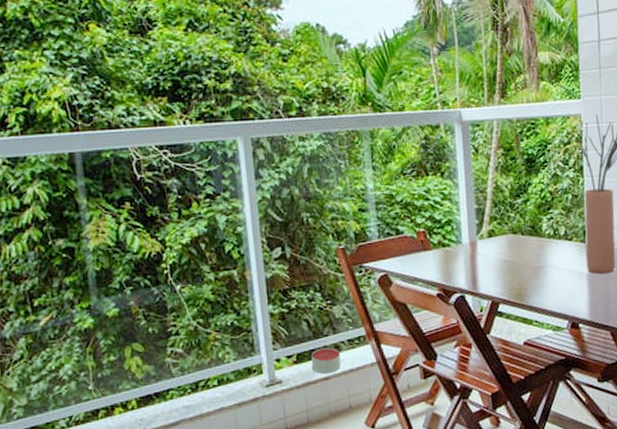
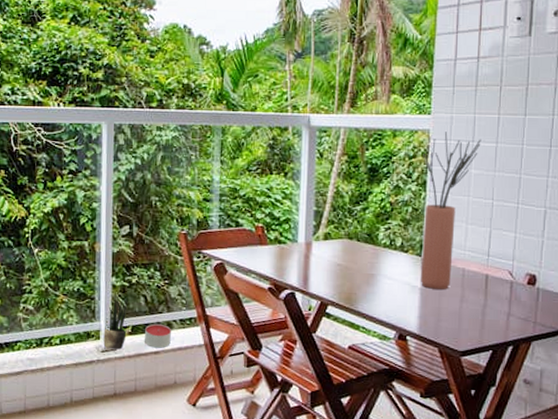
potted plant: none [266,323,292,383] -> present [103,294,128,350]

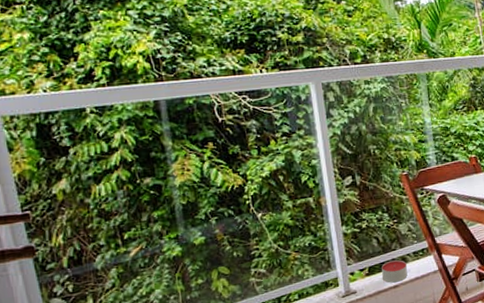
potted plant: present [103,294,128,350] -> none [341,241,365,293]

